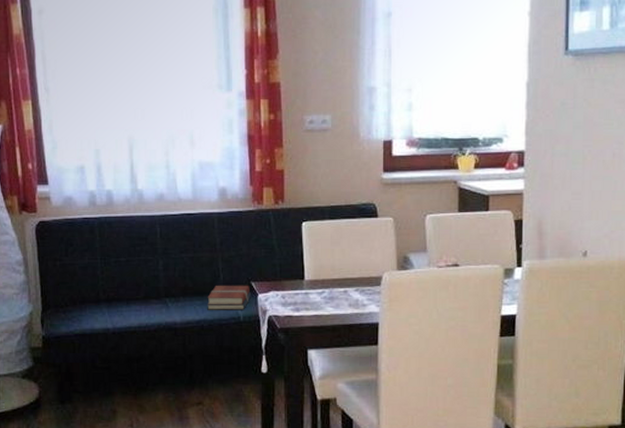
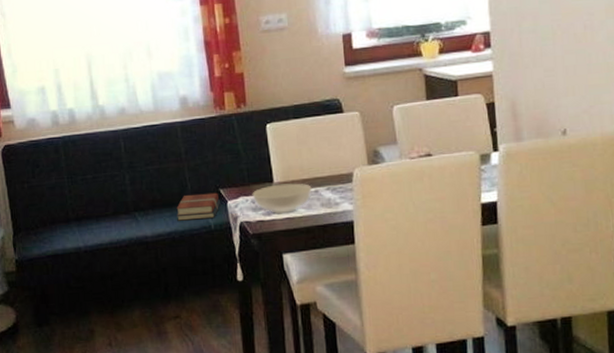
bowl: none [282,282,341,310] -> present [252,183,312,213]

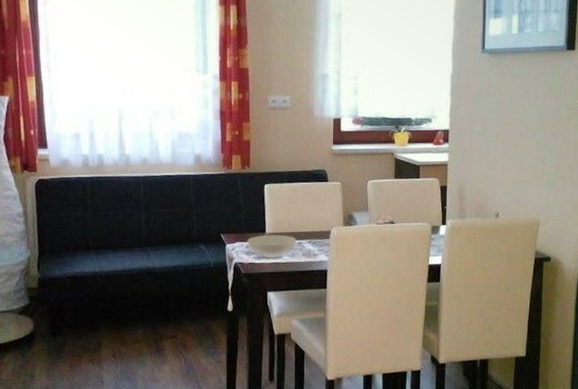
books: present [176,192,220,222] -> none [182,236,220,258]

